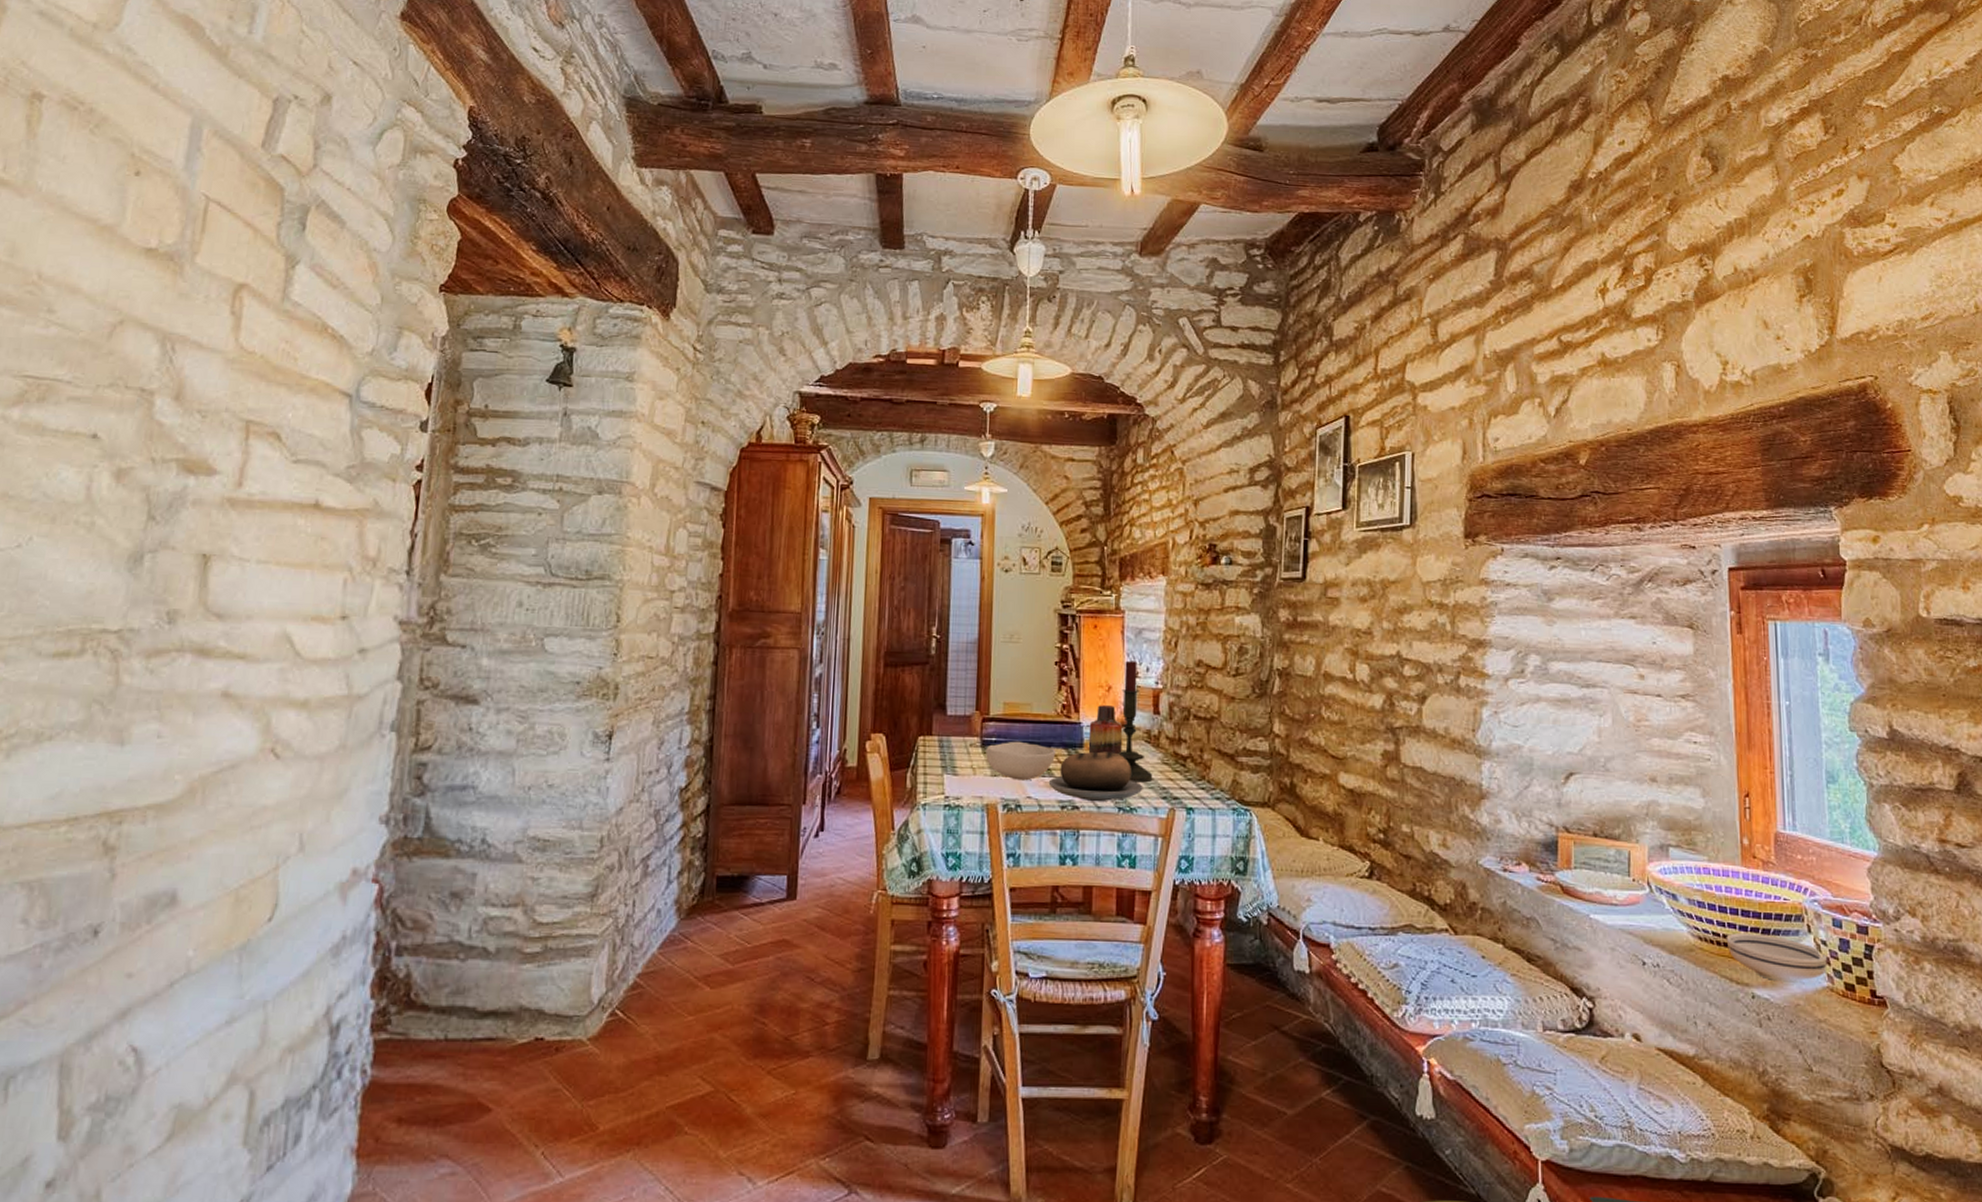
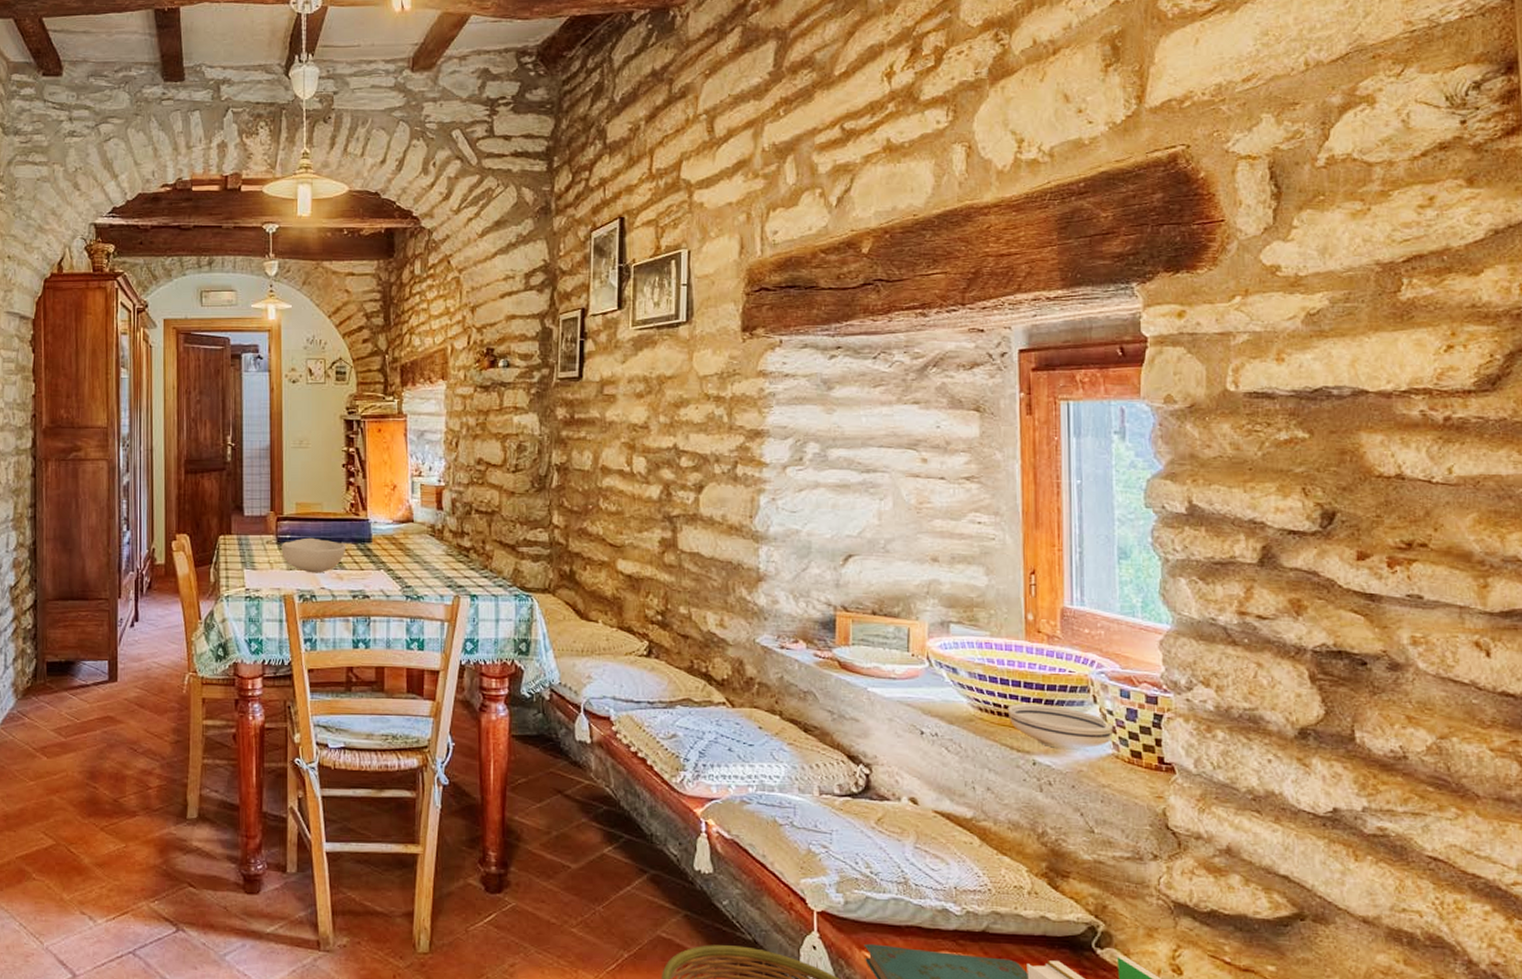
bread: present [1048,751,1143,801] -> none [340,545,429,590]
vase: present [1088,705,1123,754] -> none [376,503,408,548]
candle: present [1117,657,1153,783] -> none [403,457,438,573]

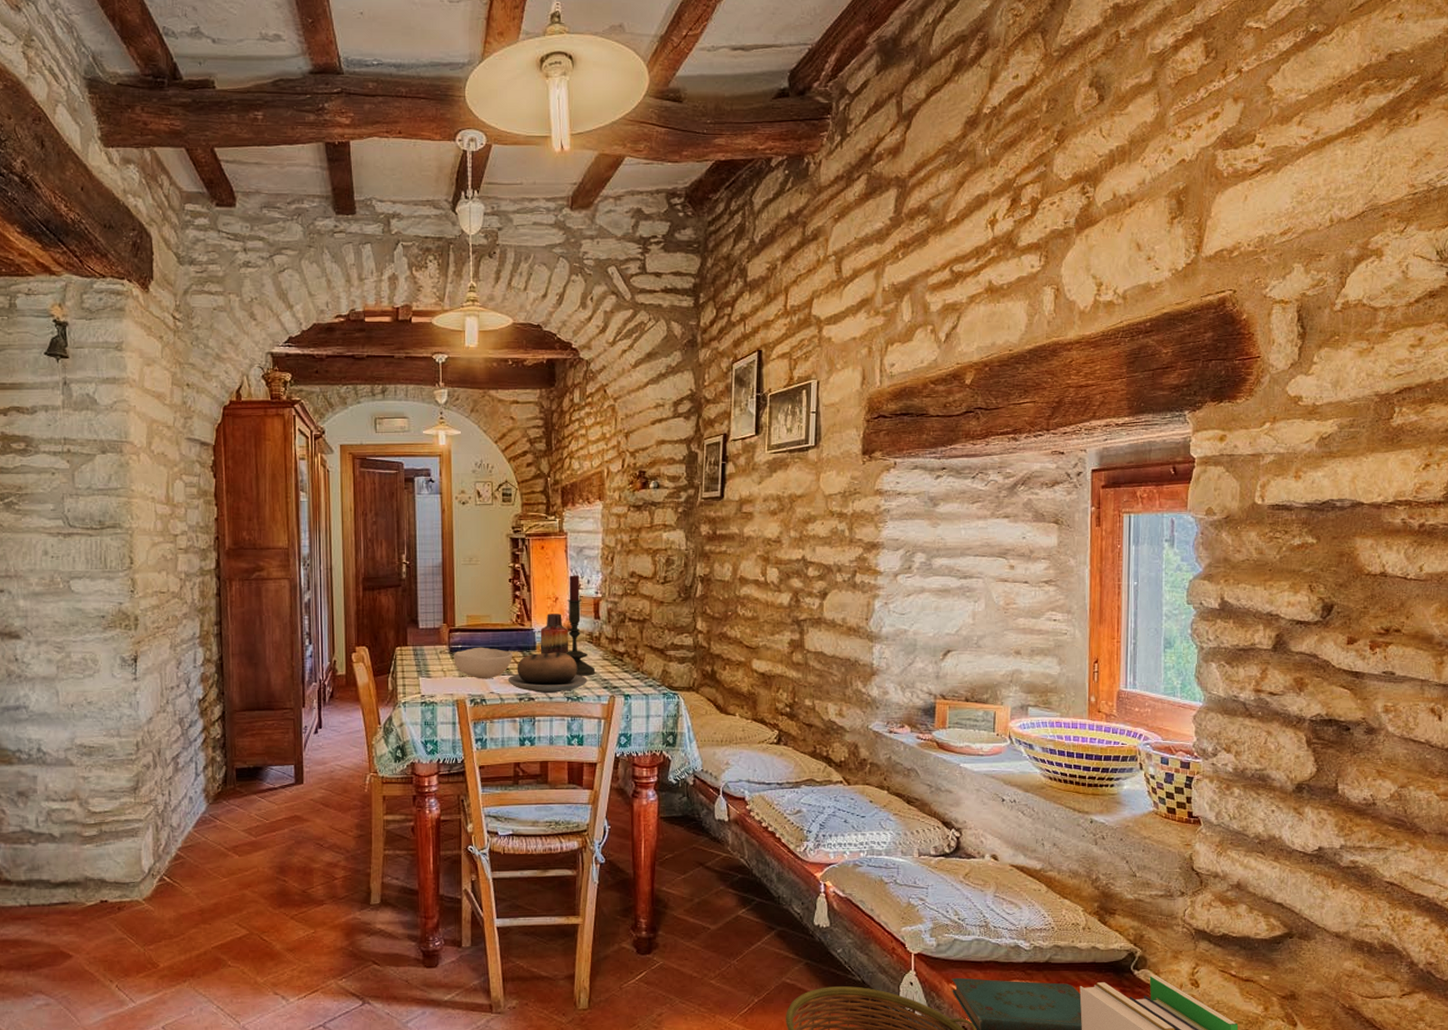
bread: none [340,545,429,590] -> present [507,652,588,693]
vase: none [376,503,408,548] -> present [540,614,569,654]
candle: none [403,457,438,573] -> present [564,571,596,676]
bowl: present [1007,704,1114,750] -> none [1072,772,1155,809]

